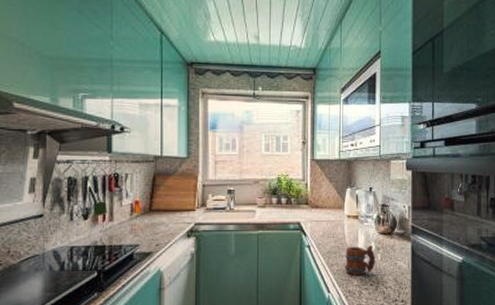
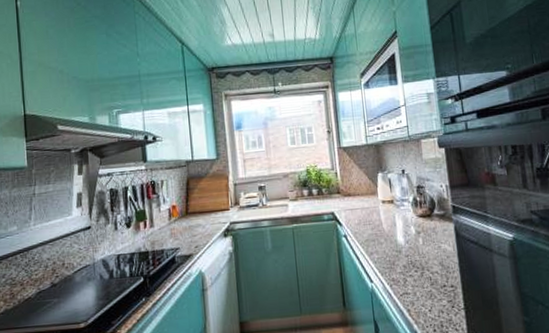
mug: present [344,245,376,275] -> none [384,230,418,262]

